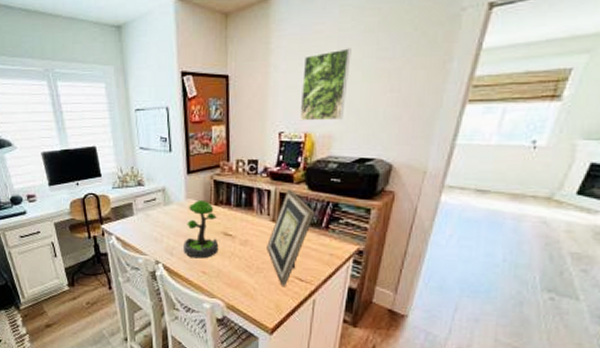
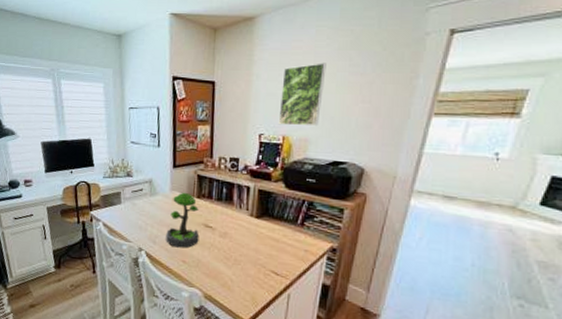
picture frame: present [267,188,315,286] -> none [245,186,291,279]

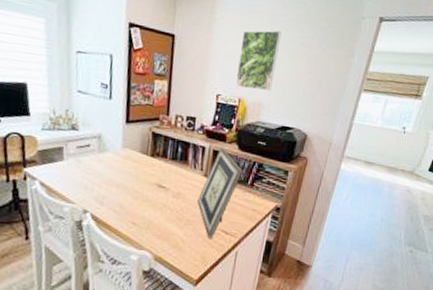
plant: present [166,192,199,248] -> none [115,149,152,210]
picture frame: none [245,186,291,279] -> present [197,147,243,239]

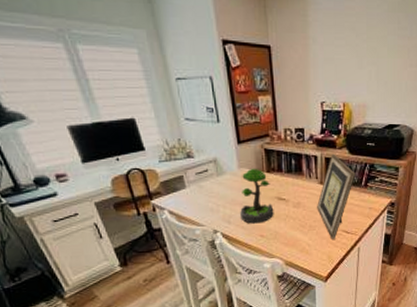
plant: none [115,149,152,210] -> present [240,168,274,224]
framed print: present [235,30,282,92] -> none [338,25,378,92]

